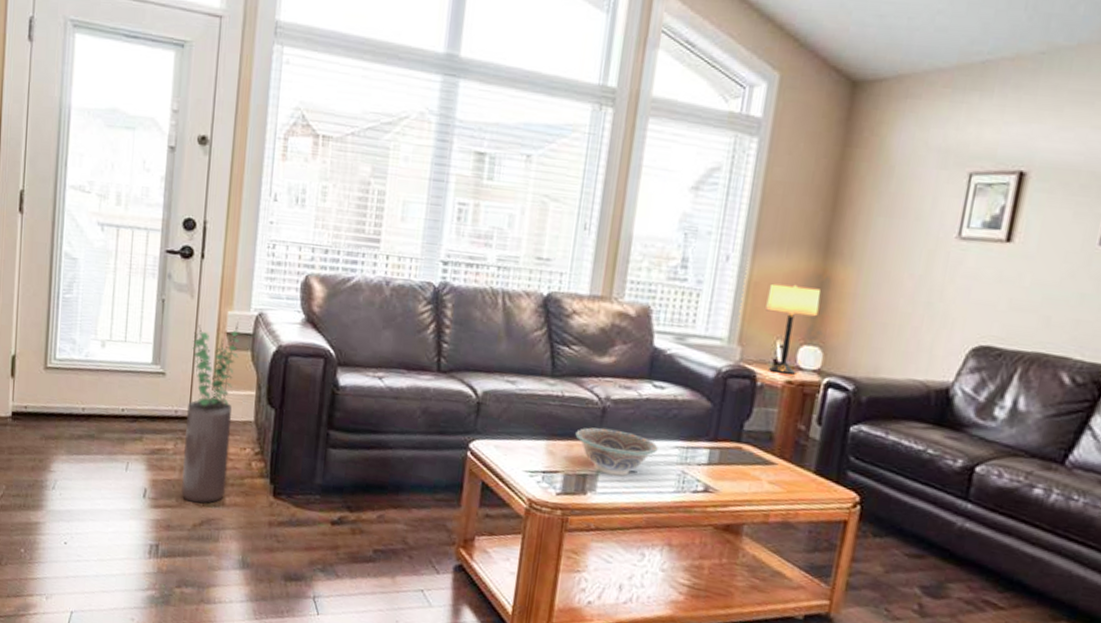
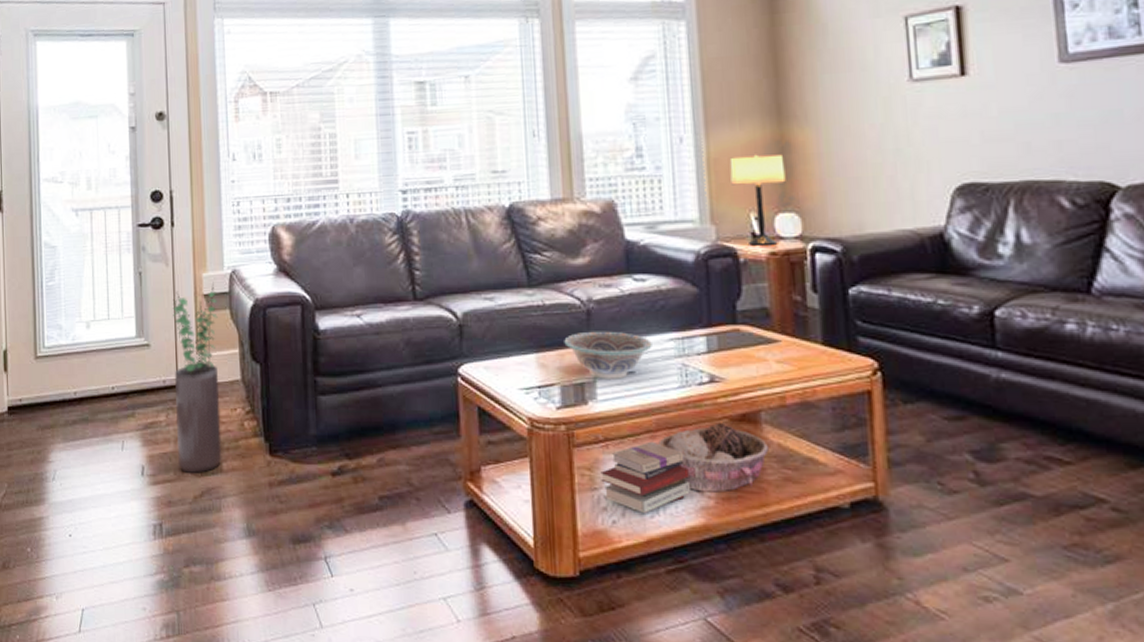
books: none [585,536,667,599] -> present [600,441,690,513]
decorative basket: none [644,529,744,591] -> present [658,423,769,493]

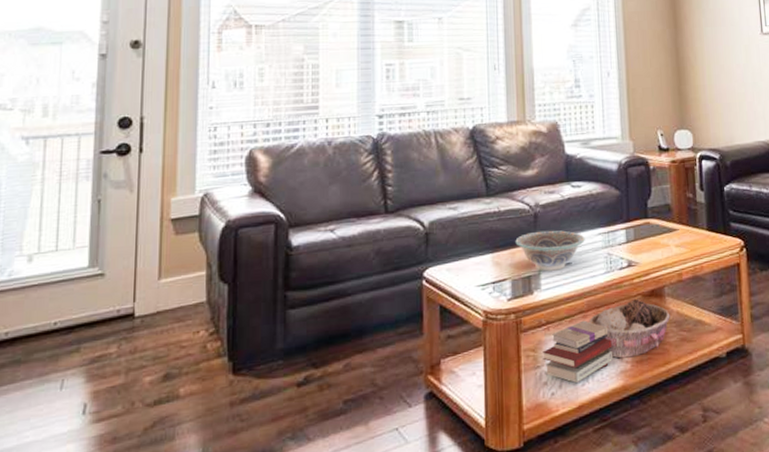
vase: present [172,282,222,474] -> none [127,206,186,405]
table lamp: present [729,154,786,247] -> none [643,85,682,157]

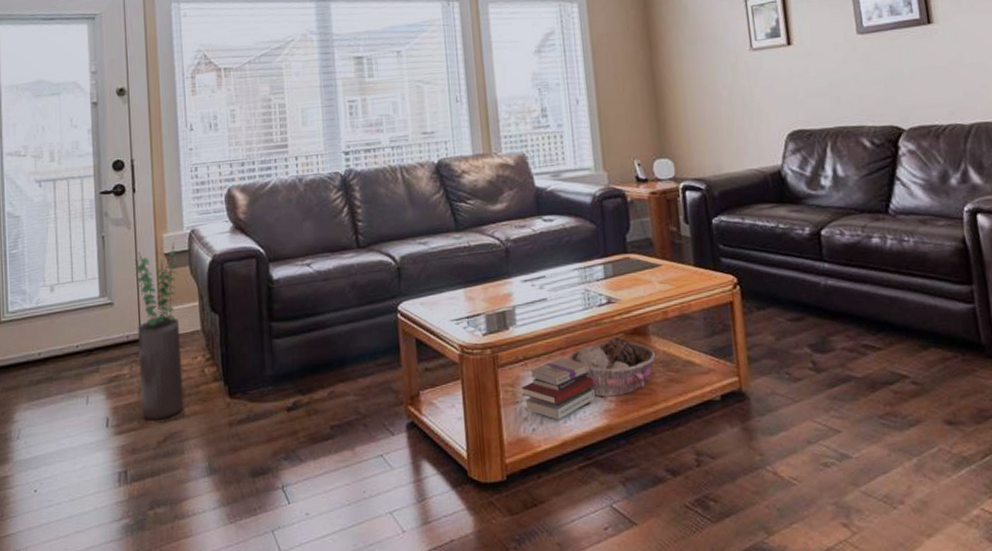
vase: none [127,206,186,405] -> present [134,241,184,421]
decorative bowl: present [515,230,585,271] -> none [487,265,560,307]

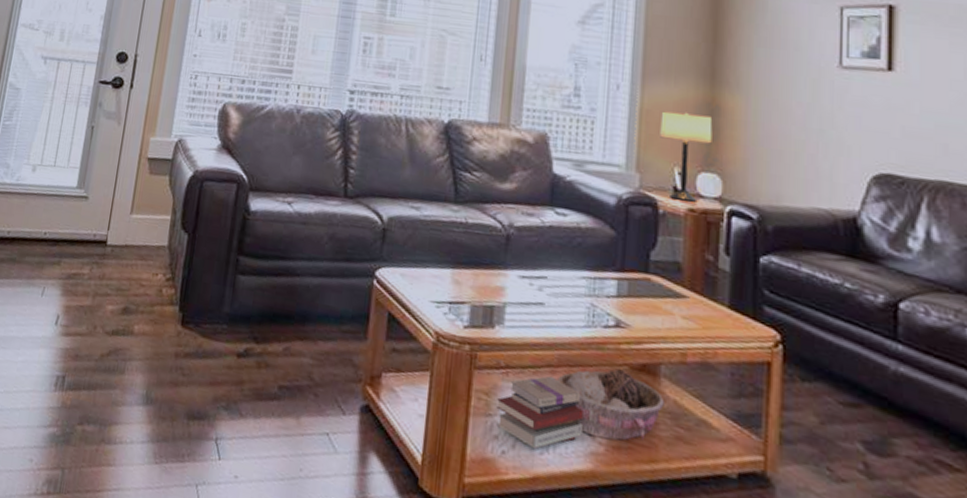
vase: present [134,241,184,421] -> none [91,147,161,332]
table lamp: none [616,111,661,188] -> present [660,111,713,202]

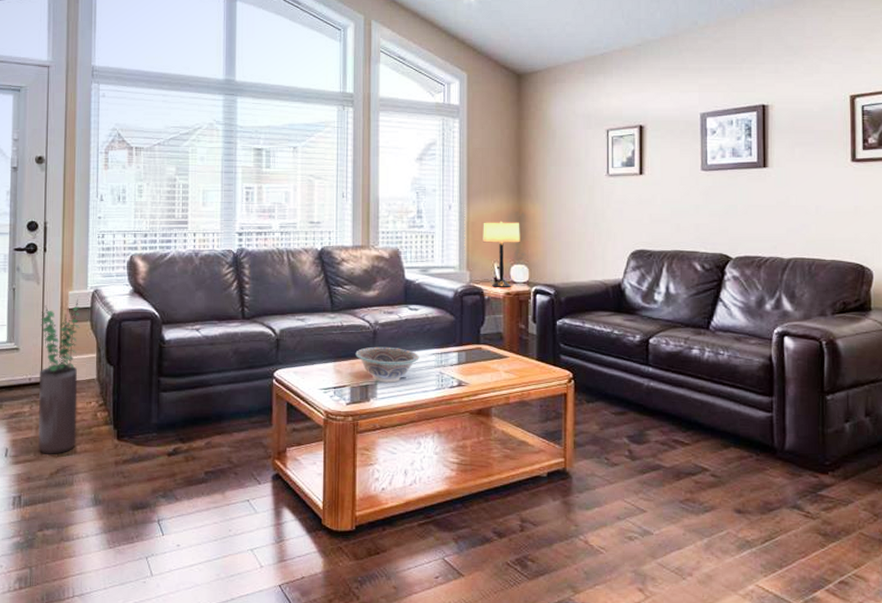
vase: none [91,147,161,332] -> present [37,299,80,455]
decorative bowl: none [480,255,565,309] -> present [355,346,419,383]
books: present [496,376,583,449] -> none [376,429,439,482]
decorative basket: present [557,368,665,441] -> none [419,416,495,466]

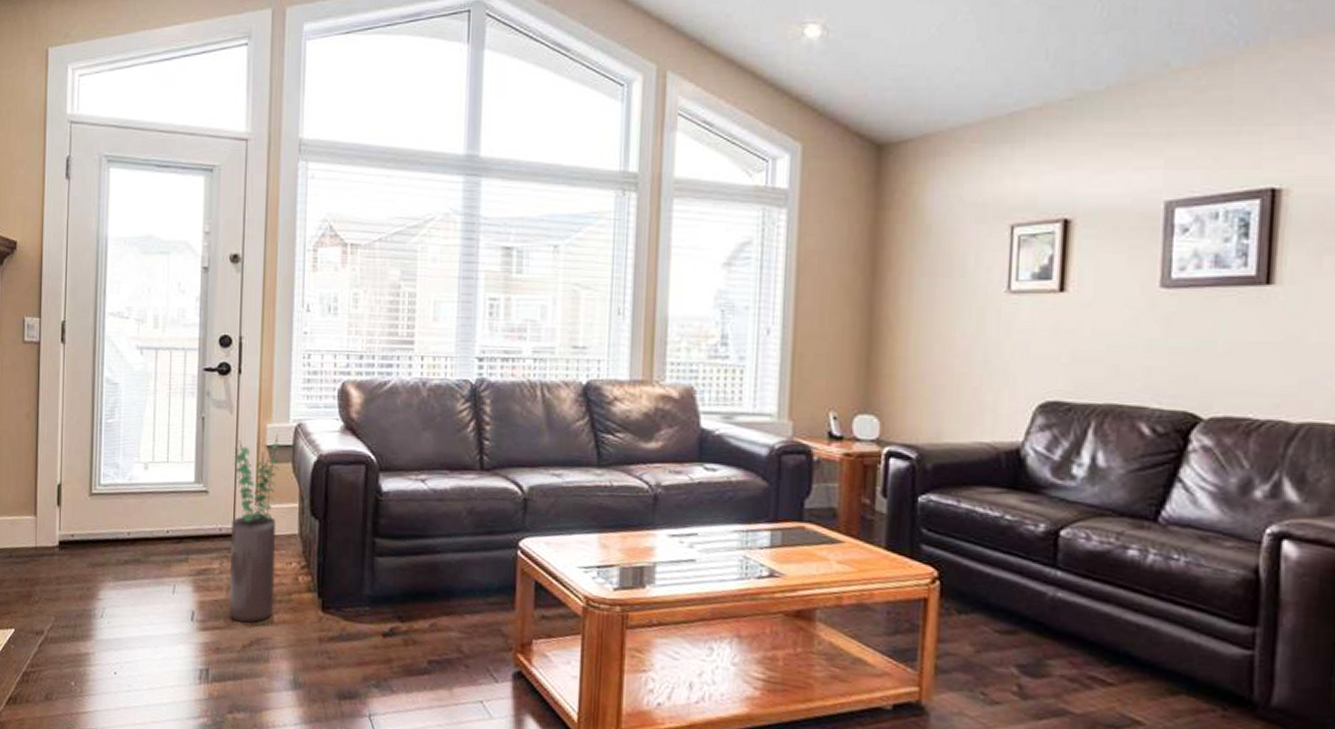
decorative bowl: present [355,346,419,383] -> none [628,516,716,566]
table lamp: present [483,221,520,288] -> none [814,353,870,447]

